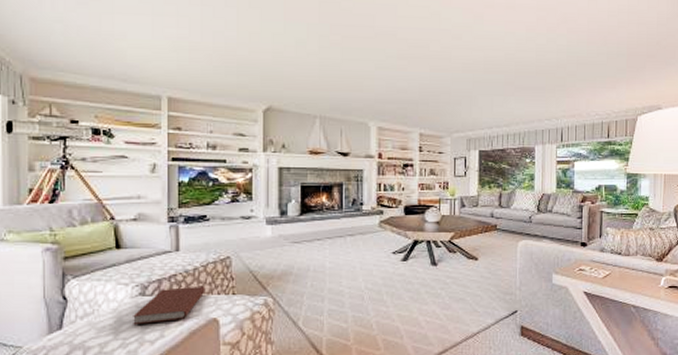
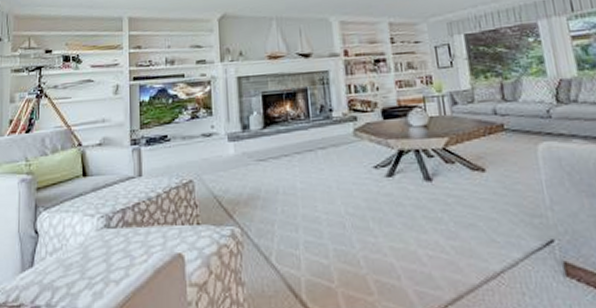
book: present [133,285,205,326] -> none [98,214,169,262]

